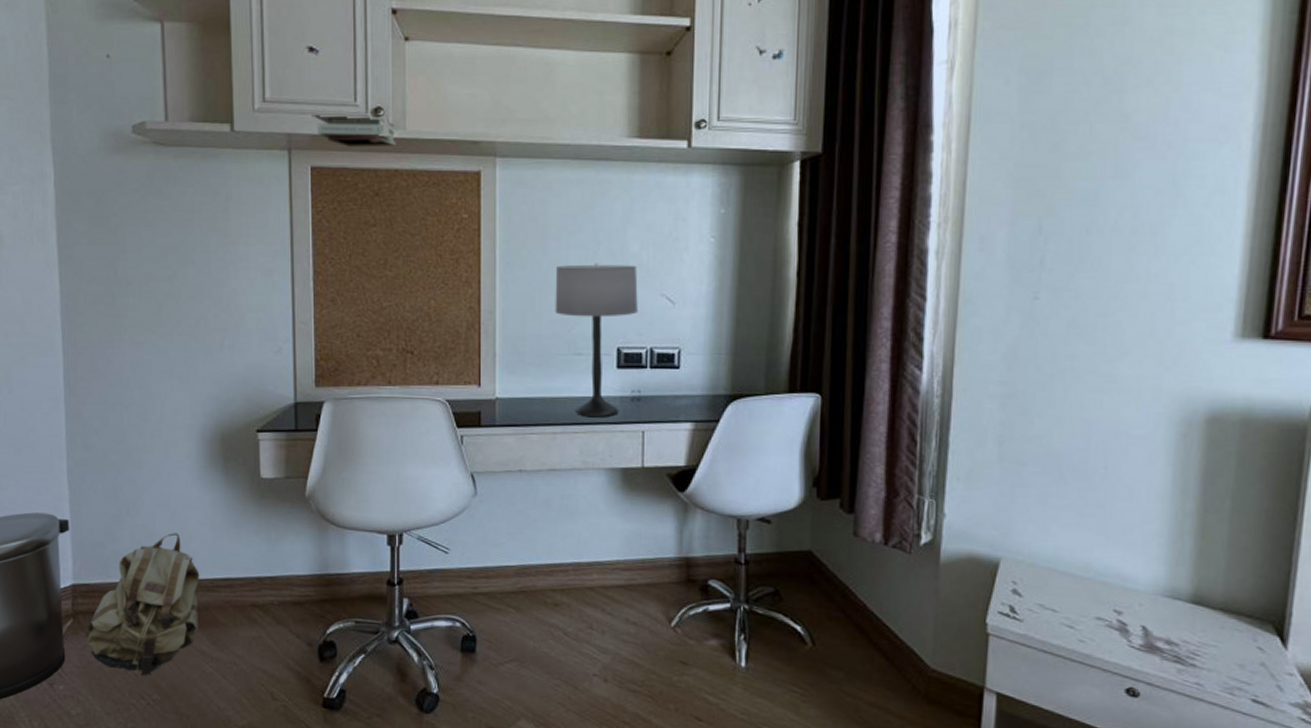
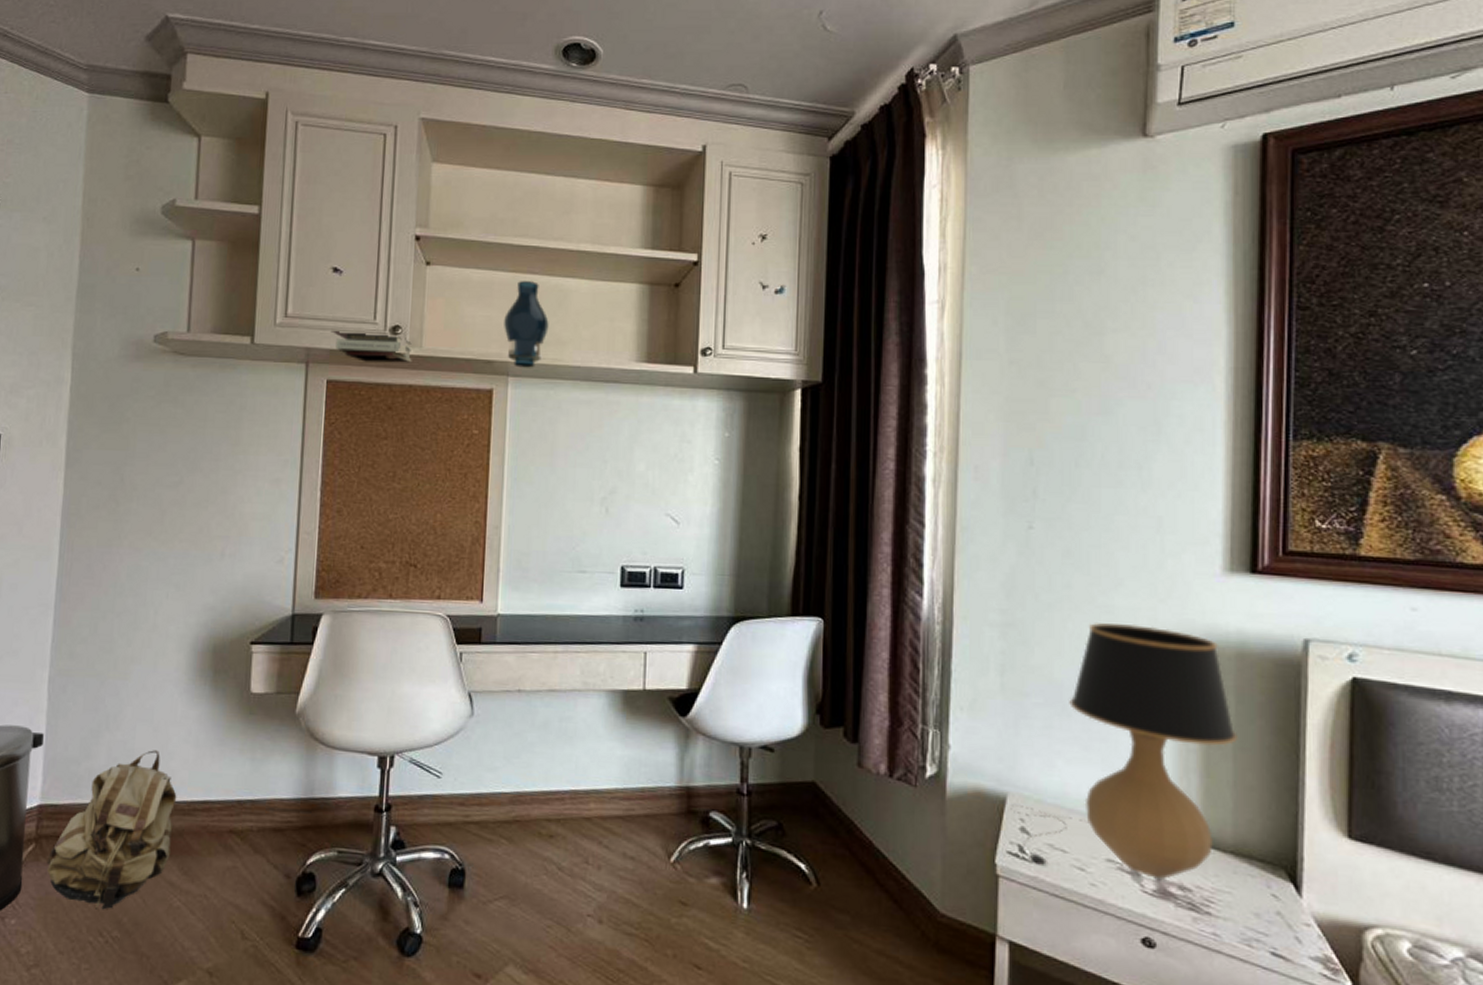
vase: none [489,54,536,148] -> present [504,281,549,368]
table lamp: present [555,263,638,418] -> none [560,481,643,637]
table lamp: none [1003,392,1236,635] -> present [1010,623,1238,879]

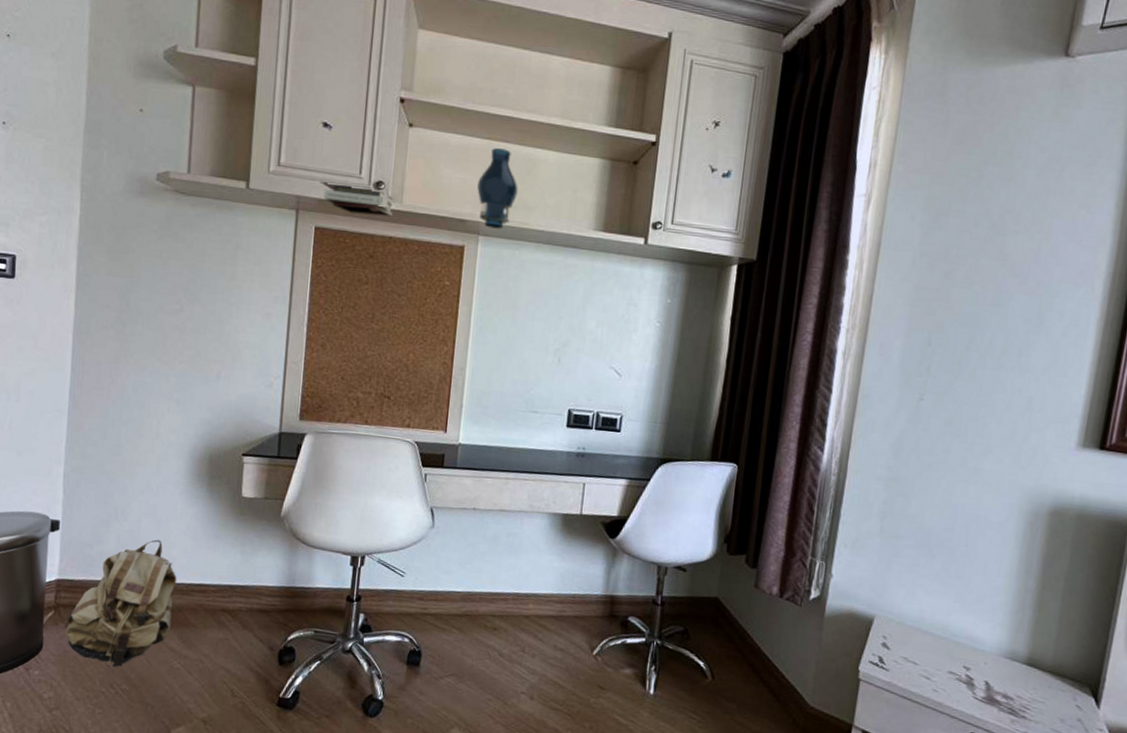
table lamp: present [1010,623,1238,879] -> none [876,482,1068,689]

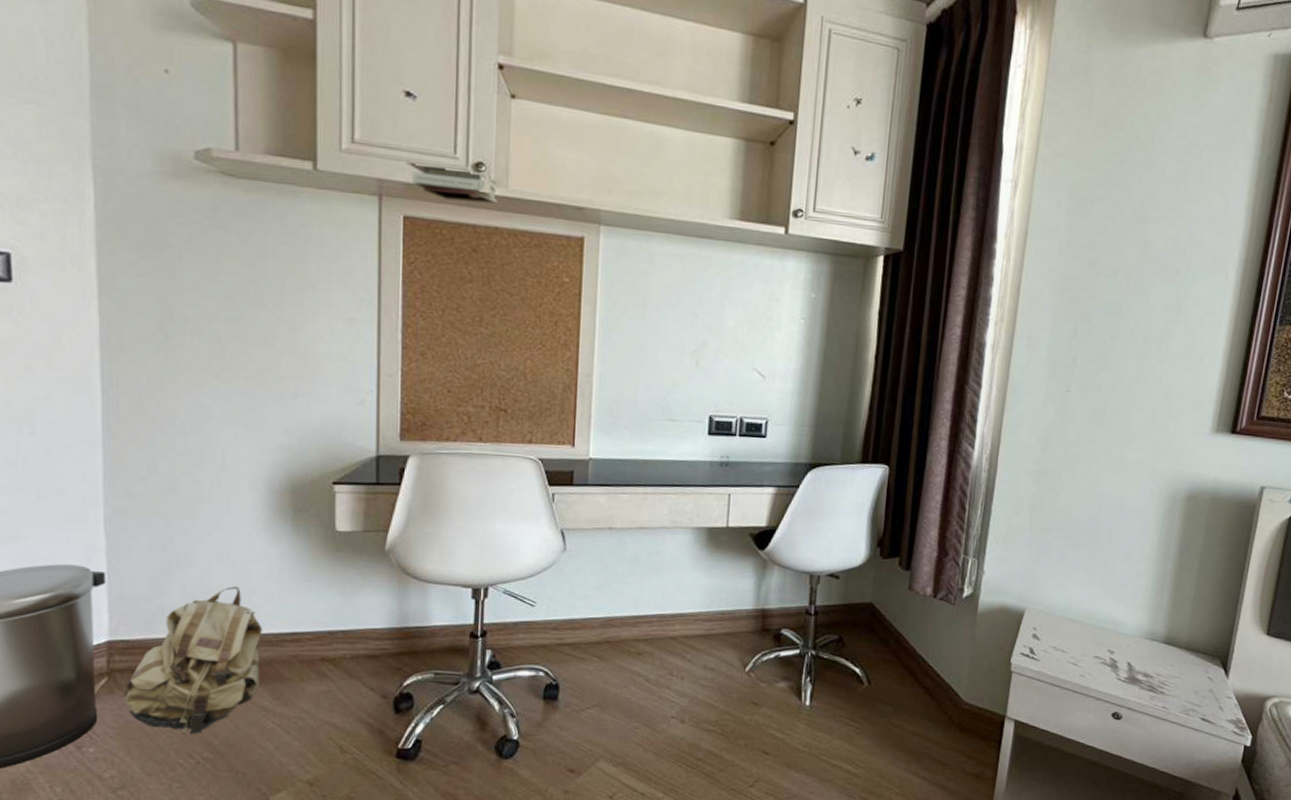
vase: present [477,148,518,229] -> none [595,125,643,218]

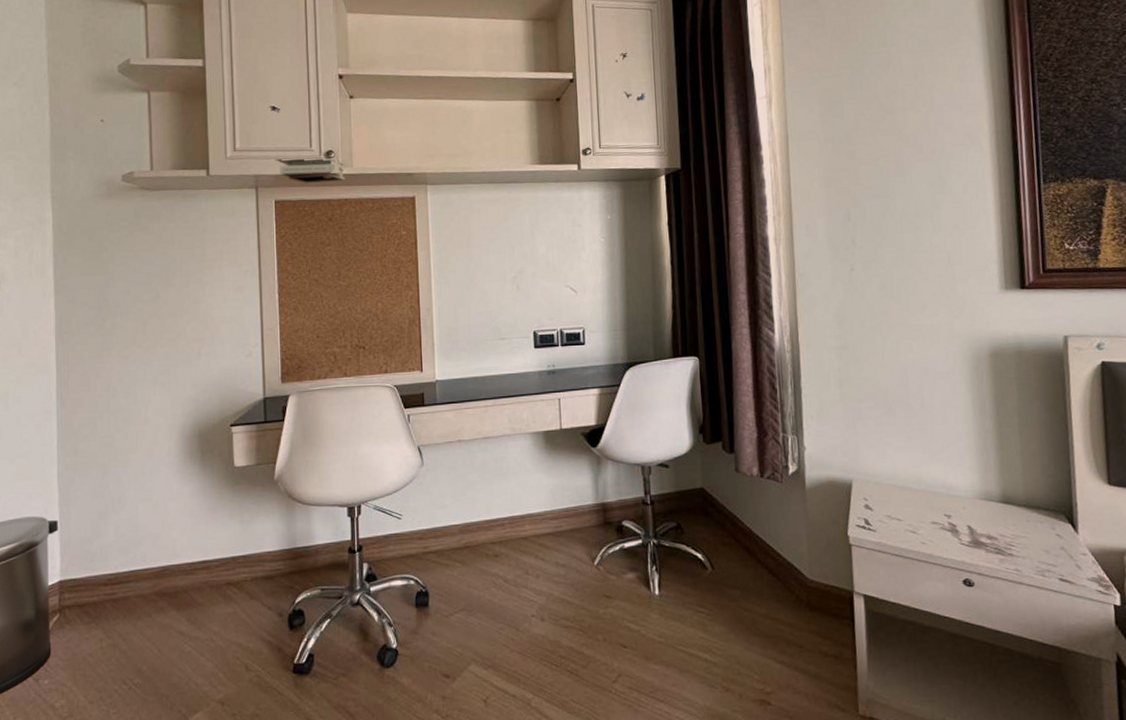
backpack: present [123,586,263,735] -> none [71,523,179,662]

